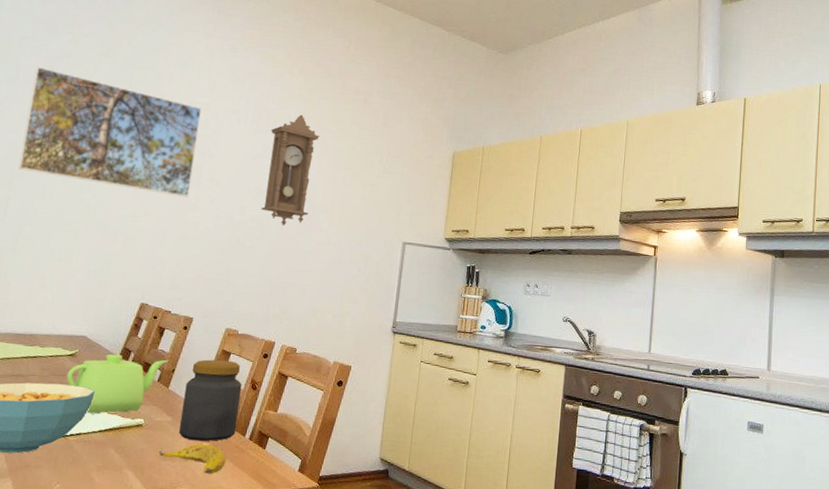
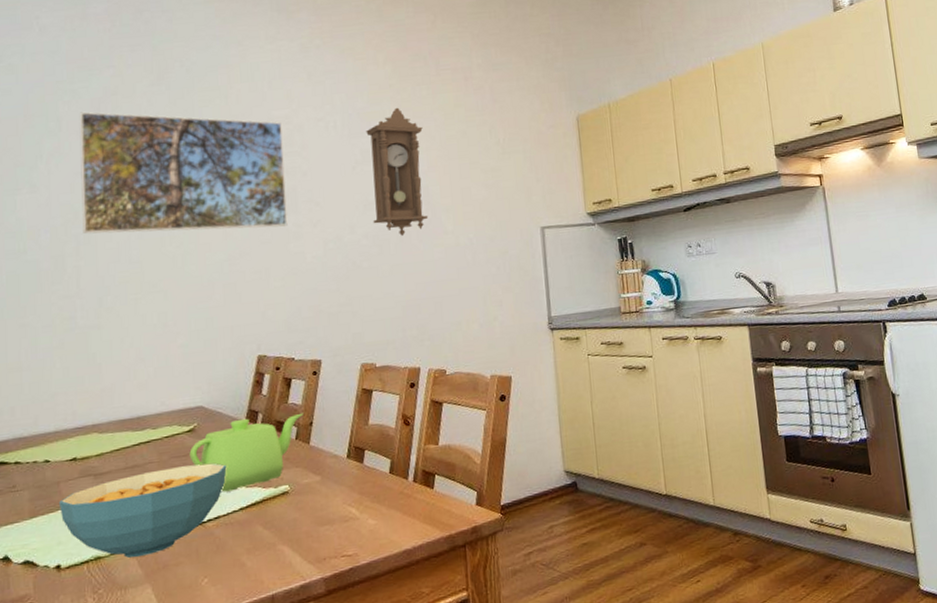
banana: present [158,444,227,474] -> none [313,497,392,531]
jar: present [179,359,242,441] -> none [329,399,397,497]

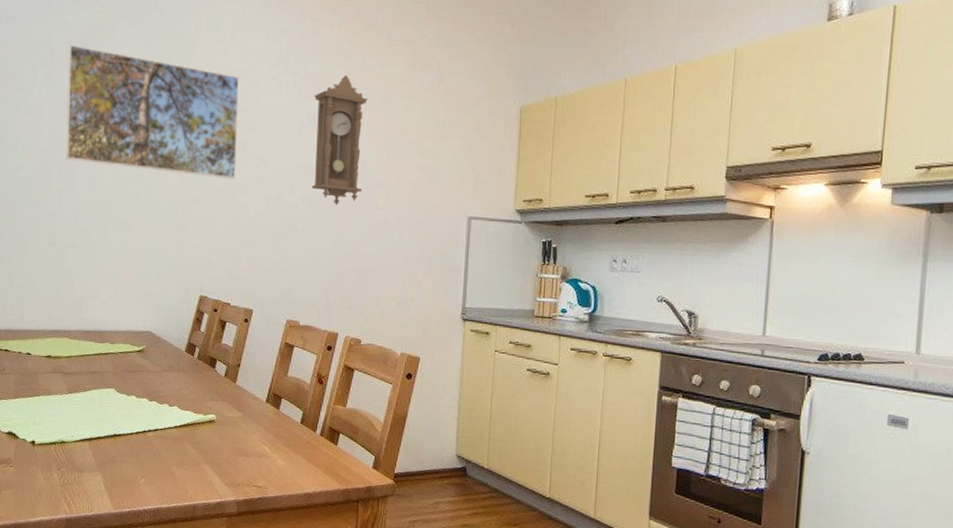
cereal bowl: present [59,463,227,558] -> none [36,379,167,449]
teapot: present [189,412,304,492] -> none [138,349,233,410]

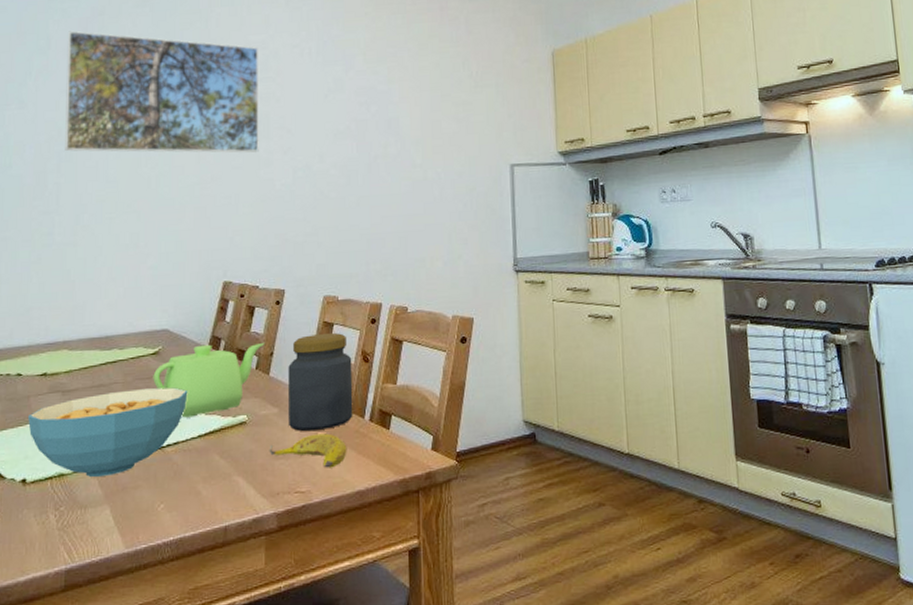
cereal bowl: none [36,379,167,449] -> present [28,387,188,478]
teapot: none [138,349,233,410] -> present [153,342,265,418]
banana: none [233,439,300,470] -> present [269,433,347,468]
jar: none [251,353,308,437] -> present [288,333,353,432]
pendulum clock: present [311,75,368,206] -> none [340,36,398,168]

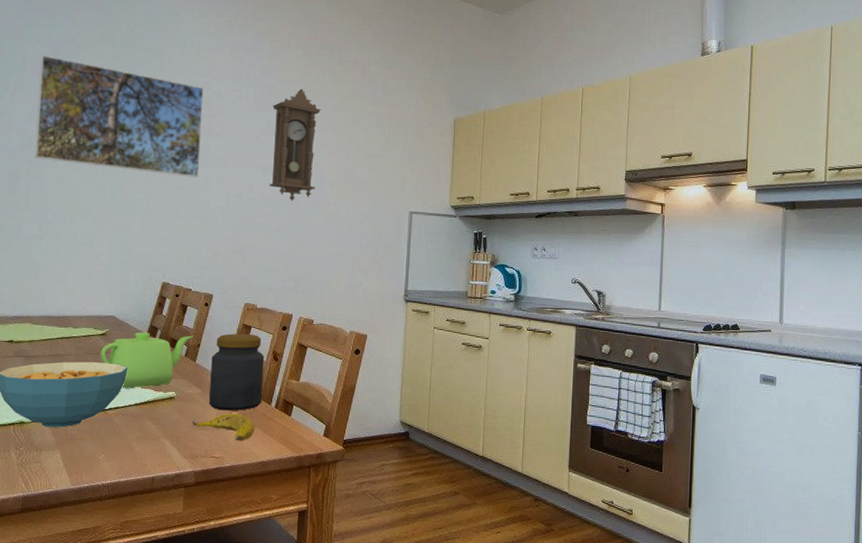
pendulum clock: none [340,36,398,168] -> present [269,88,321,202]

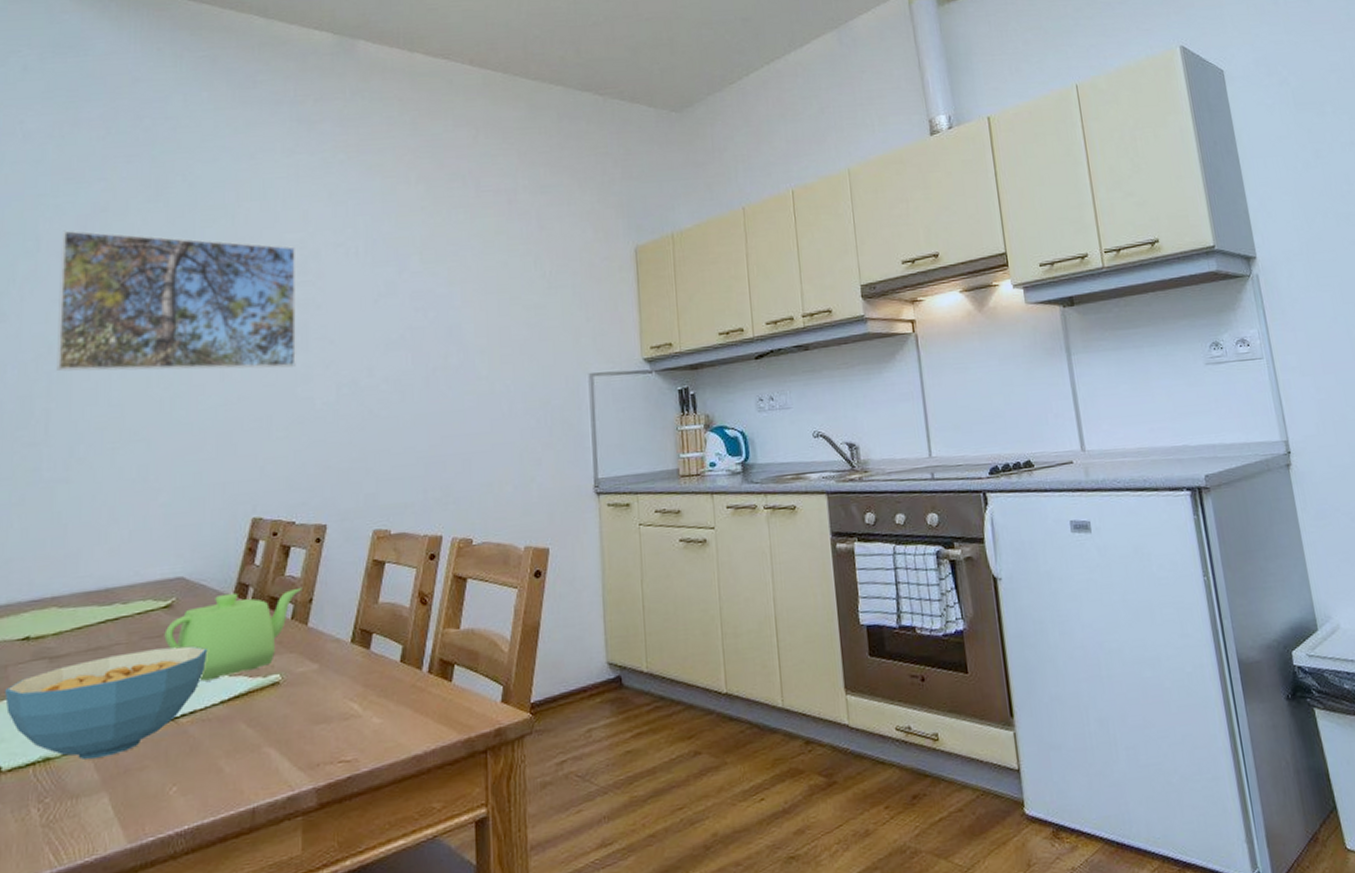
banana: present [191,413,255,441] -> none [307,690,402,731]
jar: present [209,334,265,411] -> none [331,572,409,689]
pendulum clock: present [269,88,321,202] -> none [392,233,460,382]

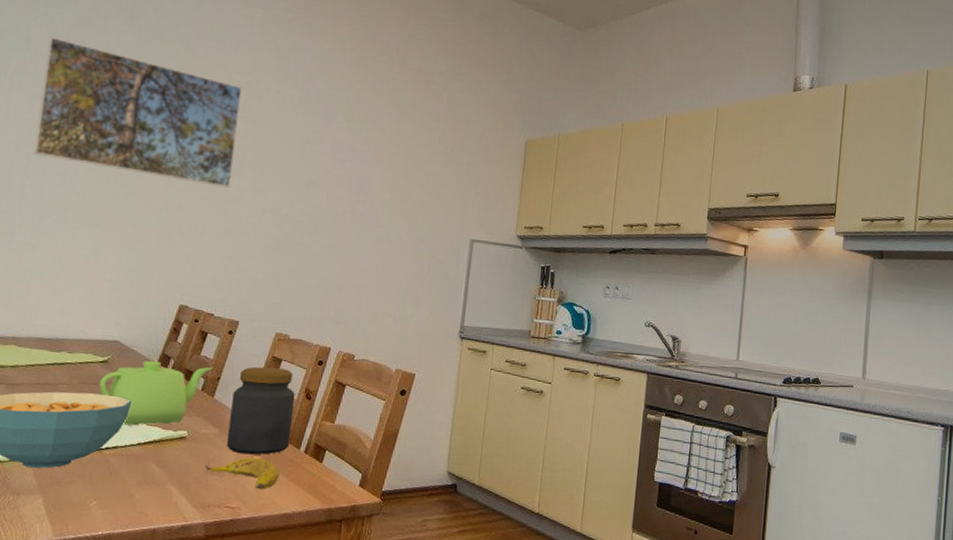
banana: none [307,690,402,731] -> present [204,457,280,490]
jar: none [331,572,409,689] -> present [227,366,296,455]

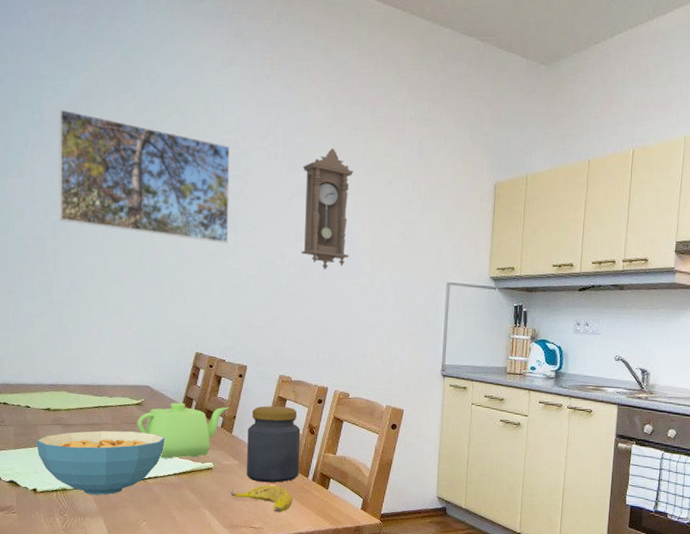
pendulum clock: none [312,96,376,221] -> present [301,148,354,270]

